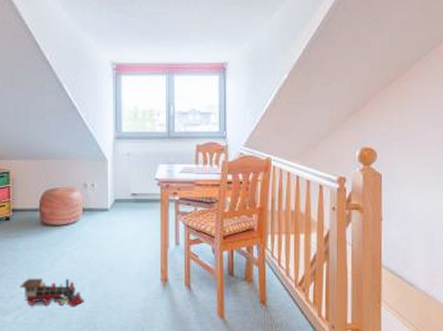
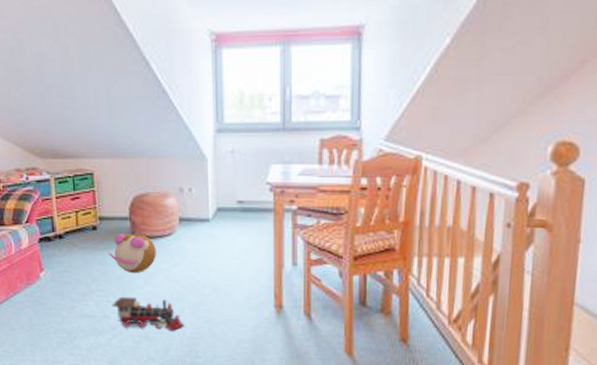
plush toy: none [19,221,62,257] -> present [108,231,157,274]

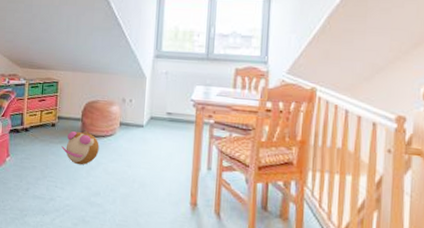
toy train: present [111,296,184,331] -> none [58,183,115,217]

